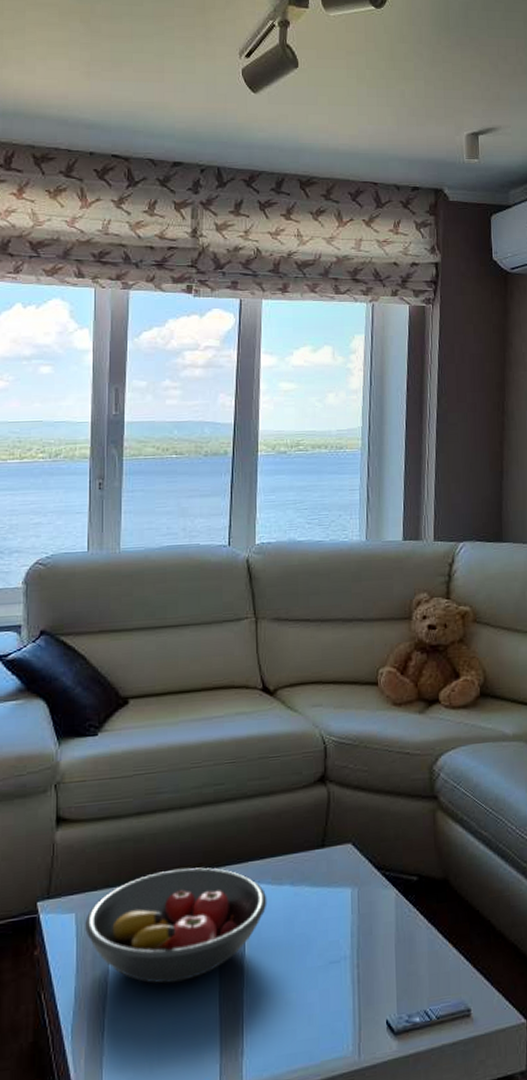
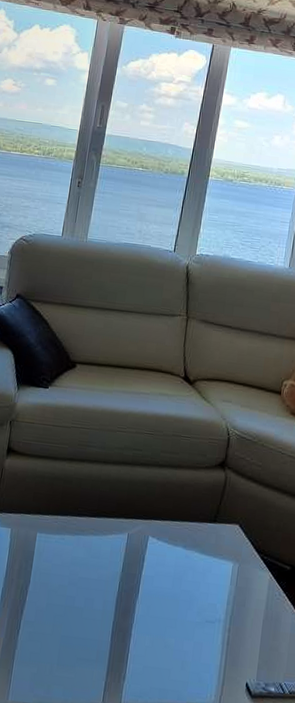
fruit bowl: present [85,867,267,984] -> none [17,511,163,606]

